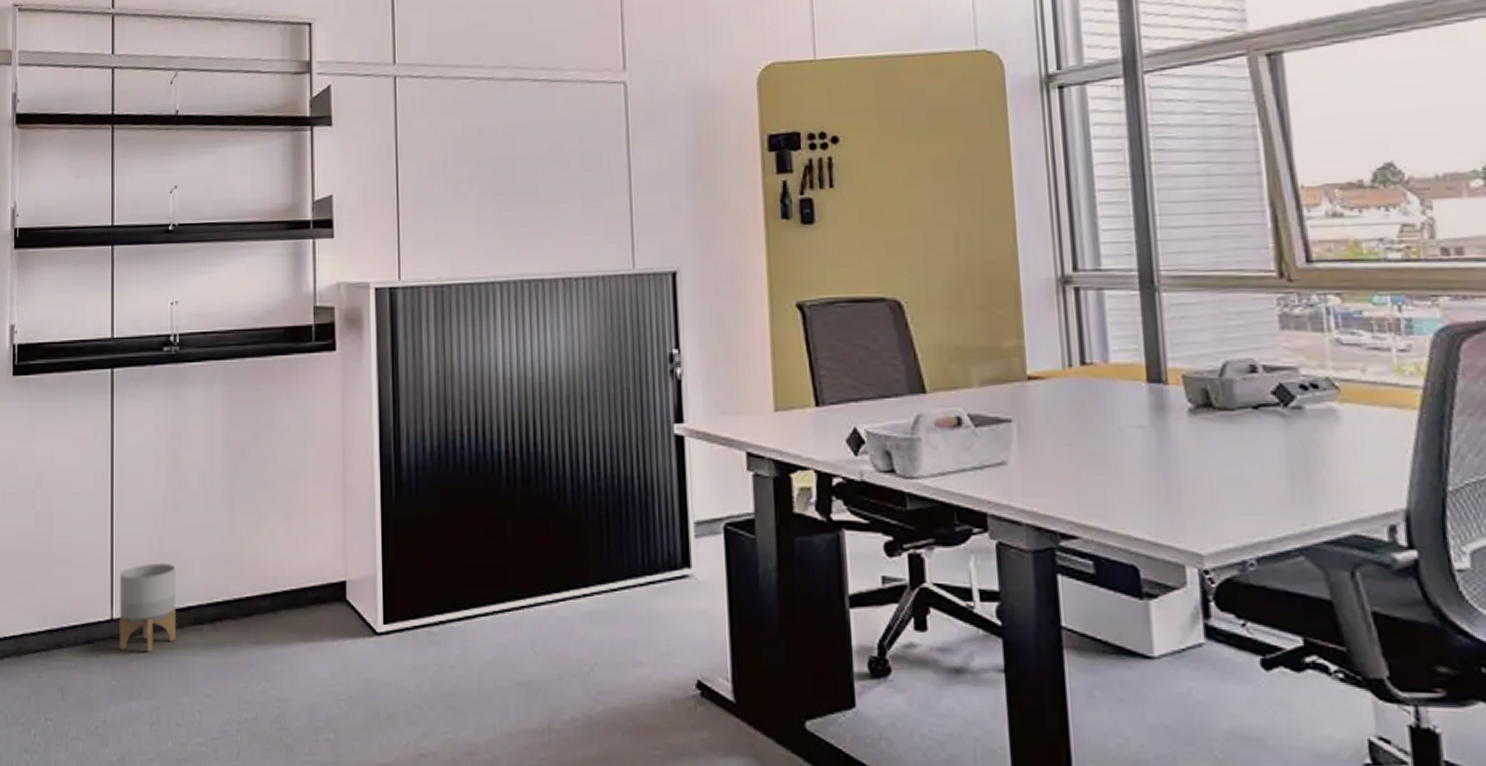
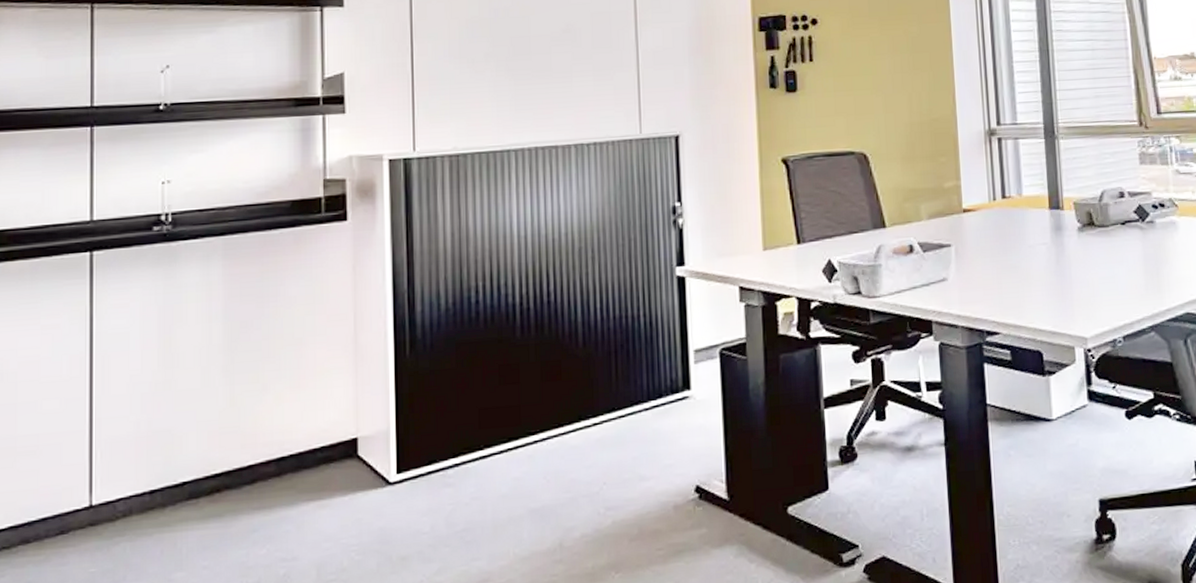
planter: present [119,563,177,653] -> none [100,441,169,536]

